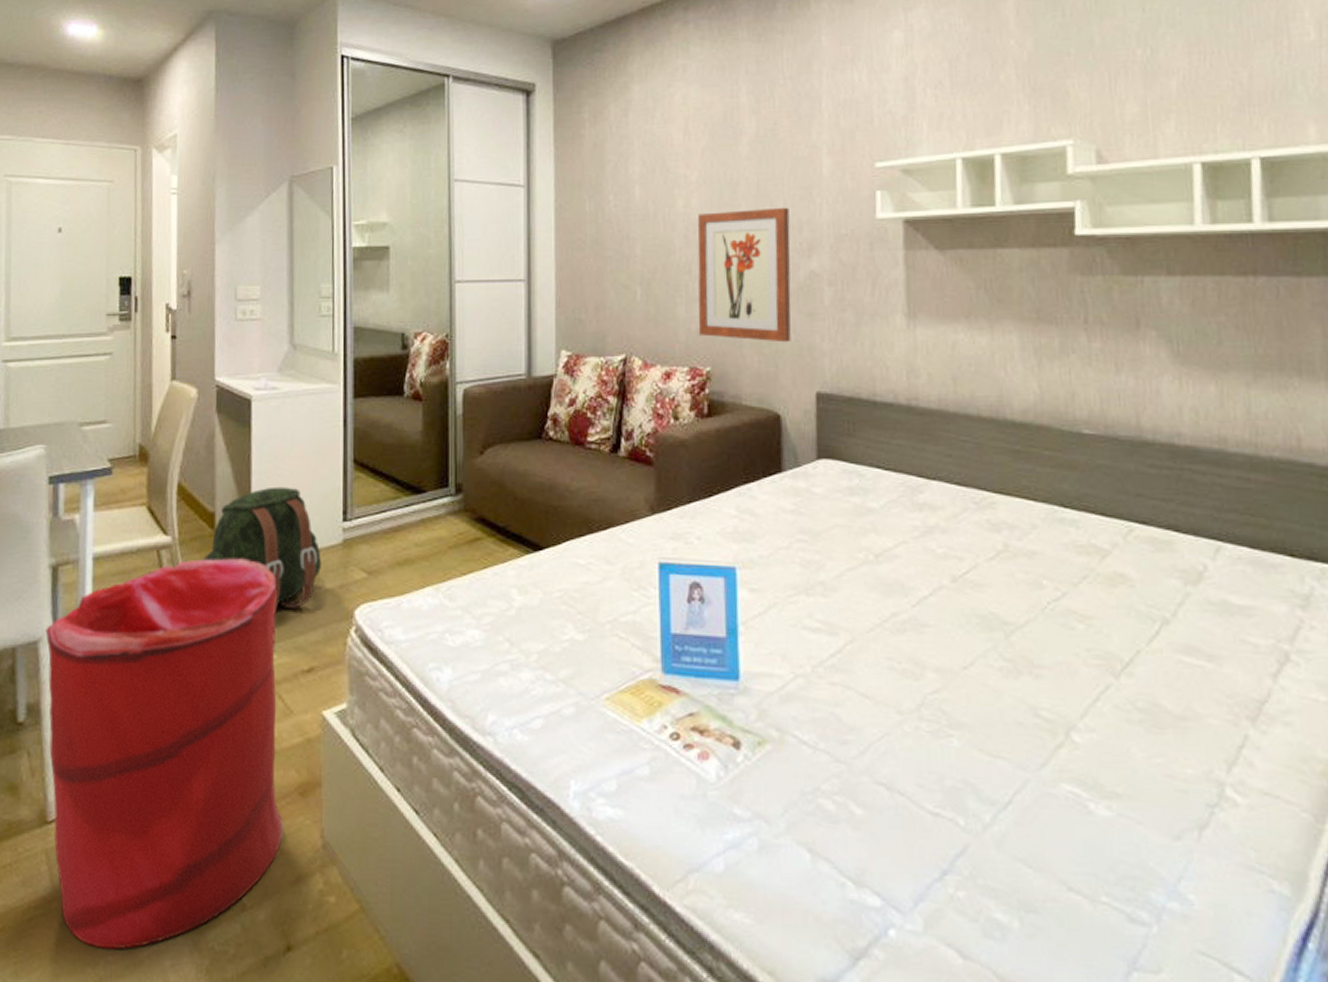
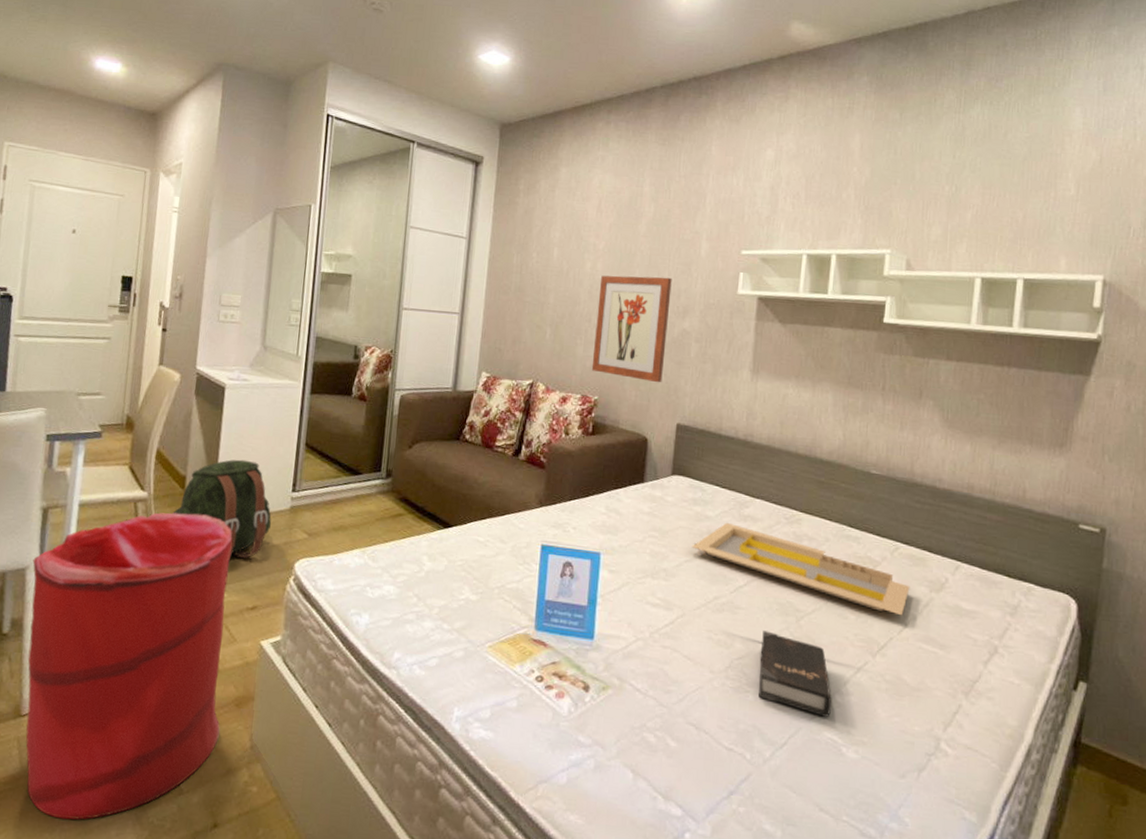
serving tray: none [854,514,1156,620] -> present [691,522,910,616]
hardback book: none [961,653,1068,763] -> present [759,631,832,717]

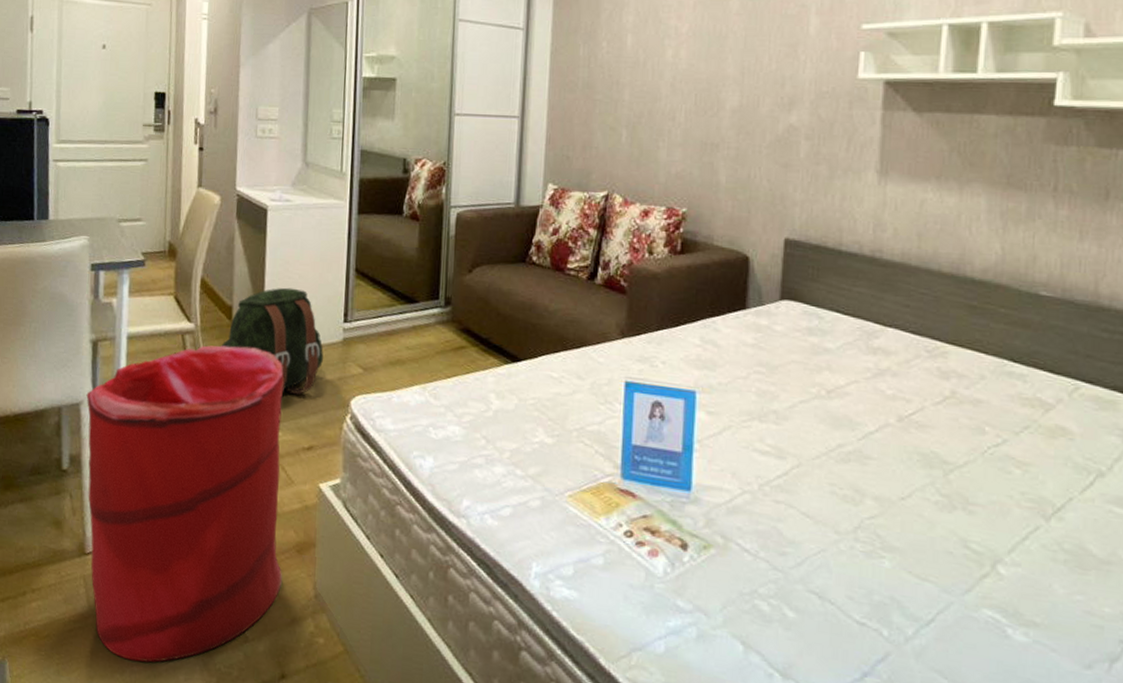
wall art: present [591,275,672,383] -> none [677,62,774,191]
serving tray: present [691,522,910,616] -> none [807,355,1096,472]
hardback book: present [759,631,832,717] -> none [897,486,993,591]

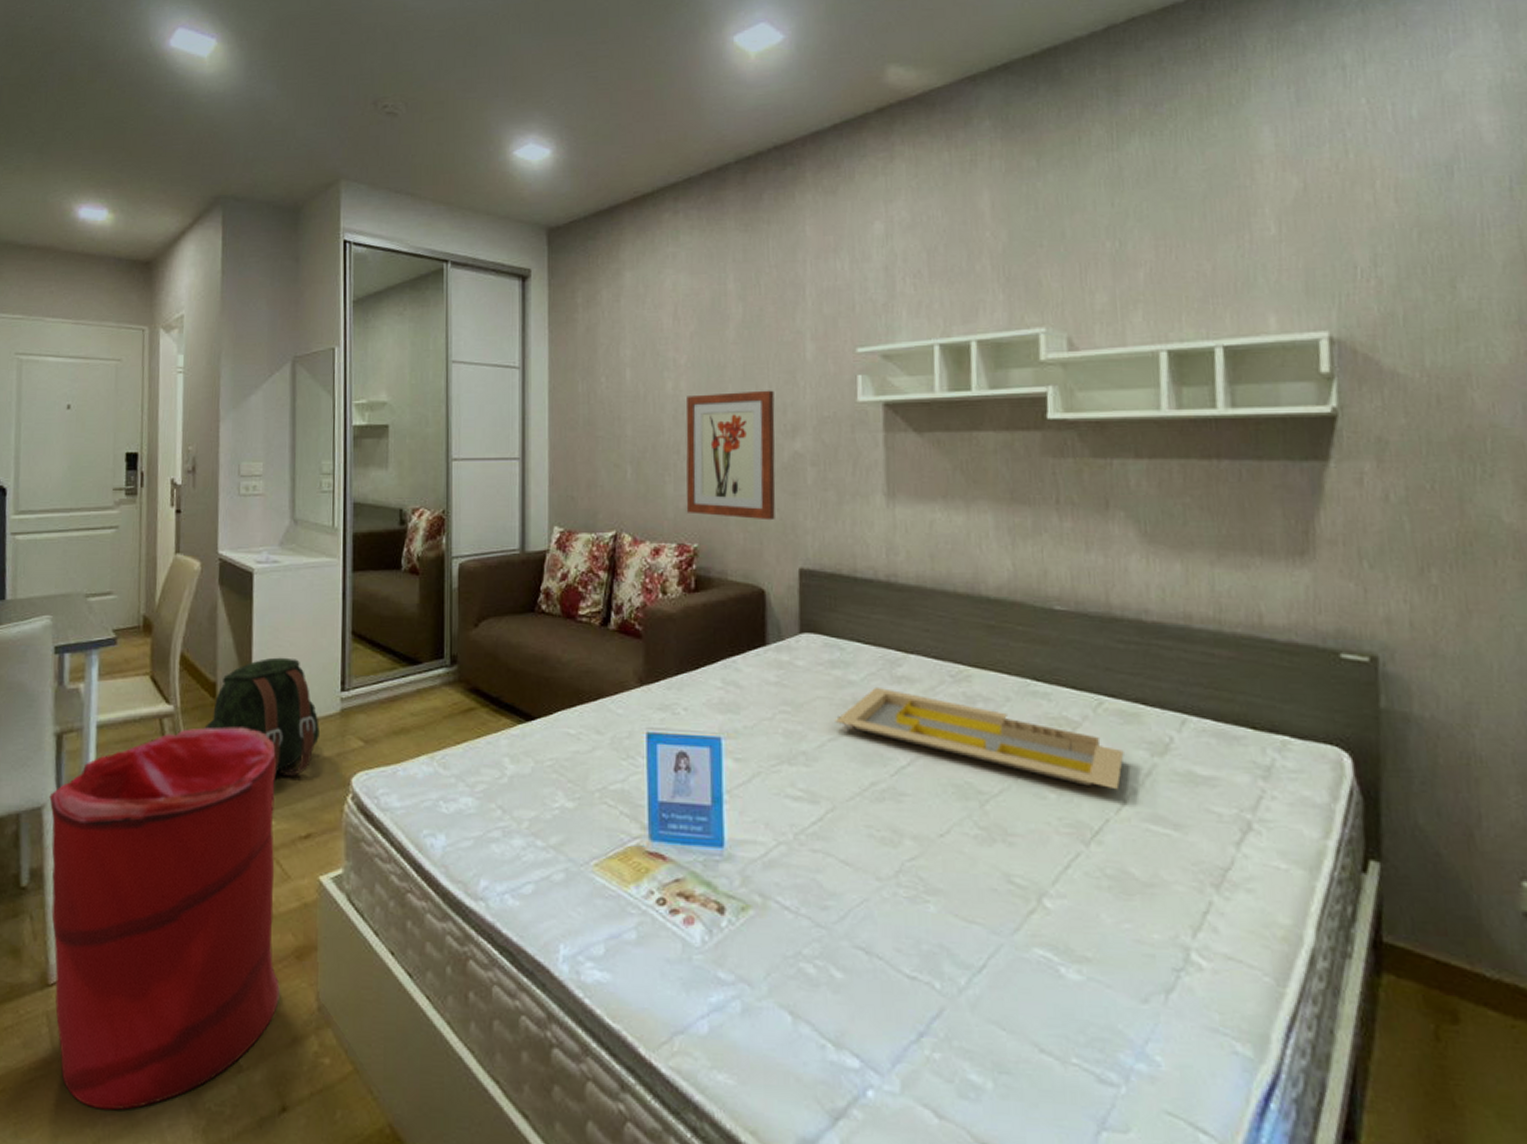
wall art: none [677,62,774,191] -> present [686,390,776,521]
serving tray: none [807,355,1096,472] -> present [835,686,1124,790]

